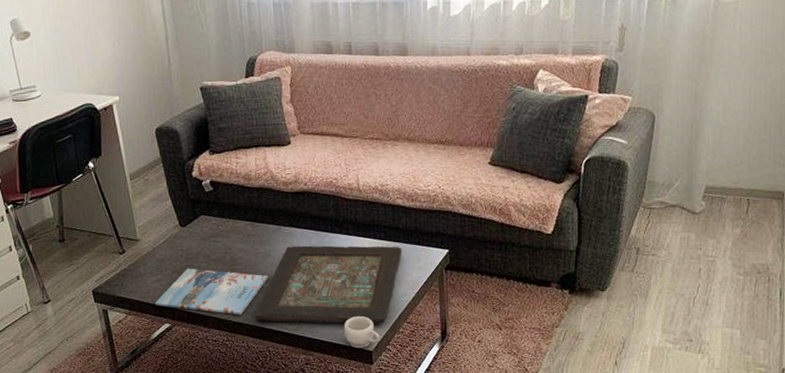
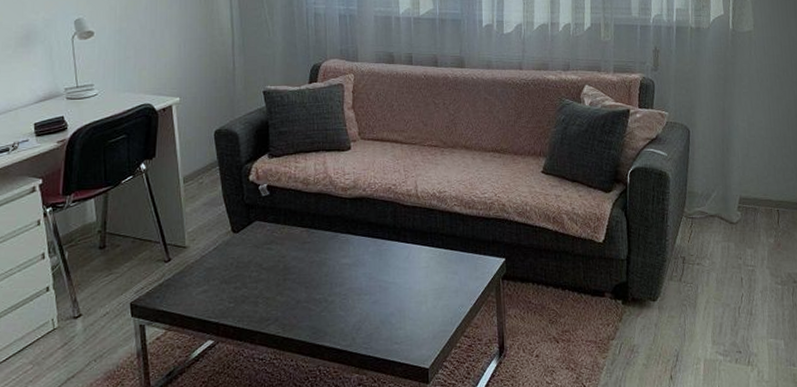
magazine: present [155,268,269,315] -> none [199,277,322,330]
decorative tray: present [255,245,402,324] -> none [306,253,460,339]
cup: present [343,315,380,348] -> none [399,329,437,366]

